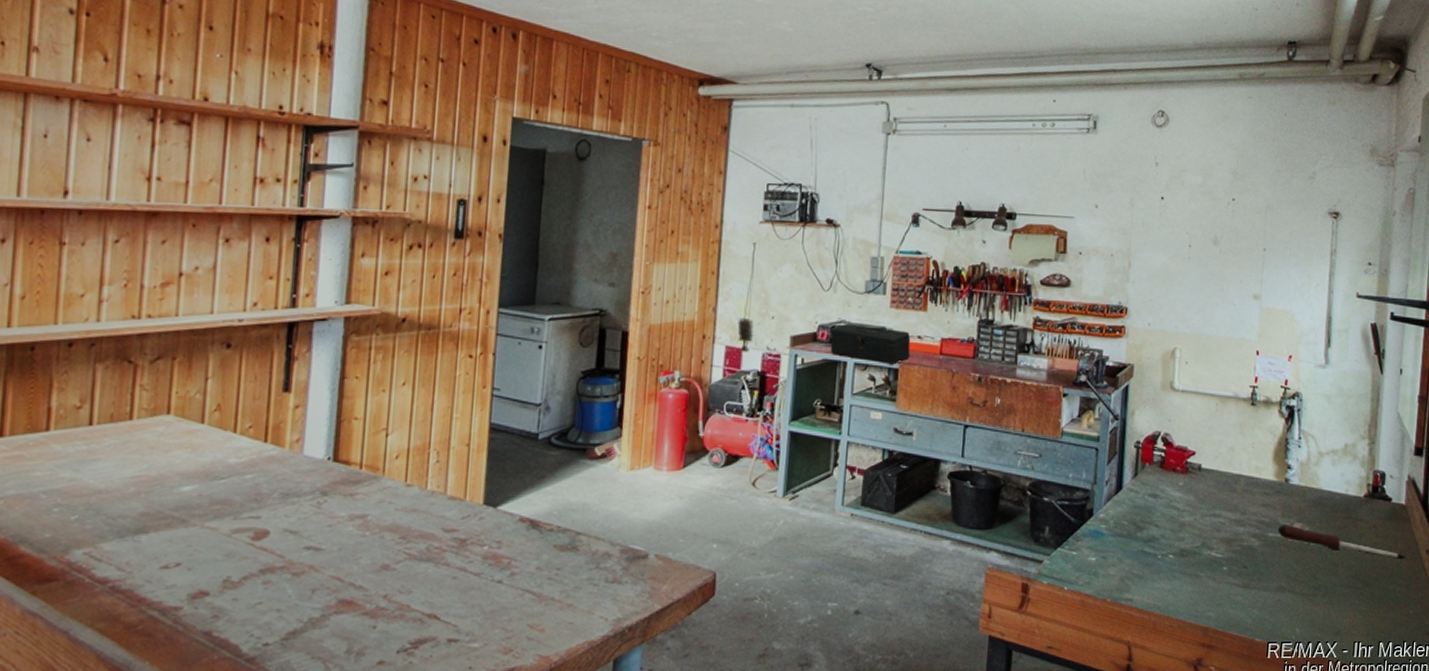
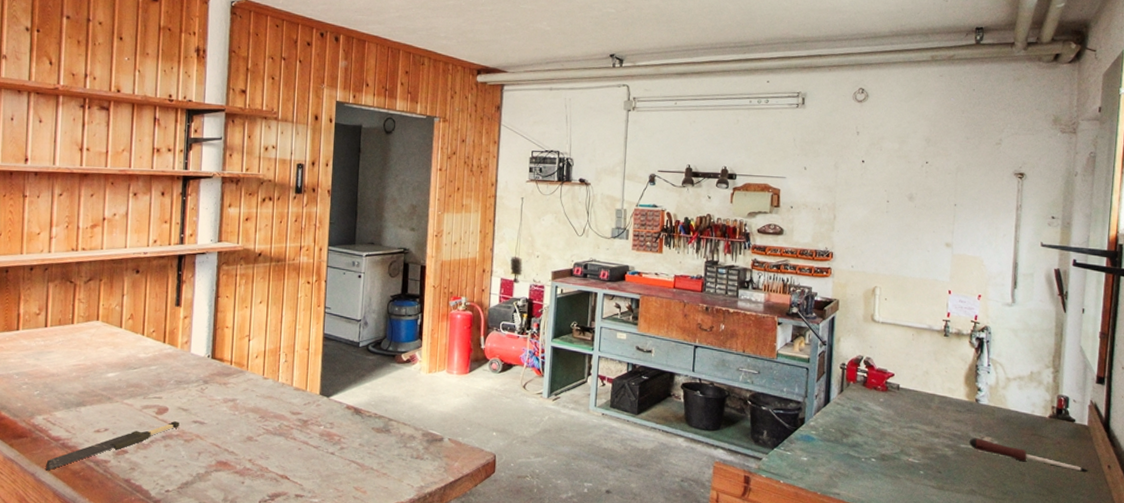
combat knife: none [86,549,285,626] -> present [46,421,179,471]
toolbox: present [830,323,911,365] -> none [584,261,649,296]

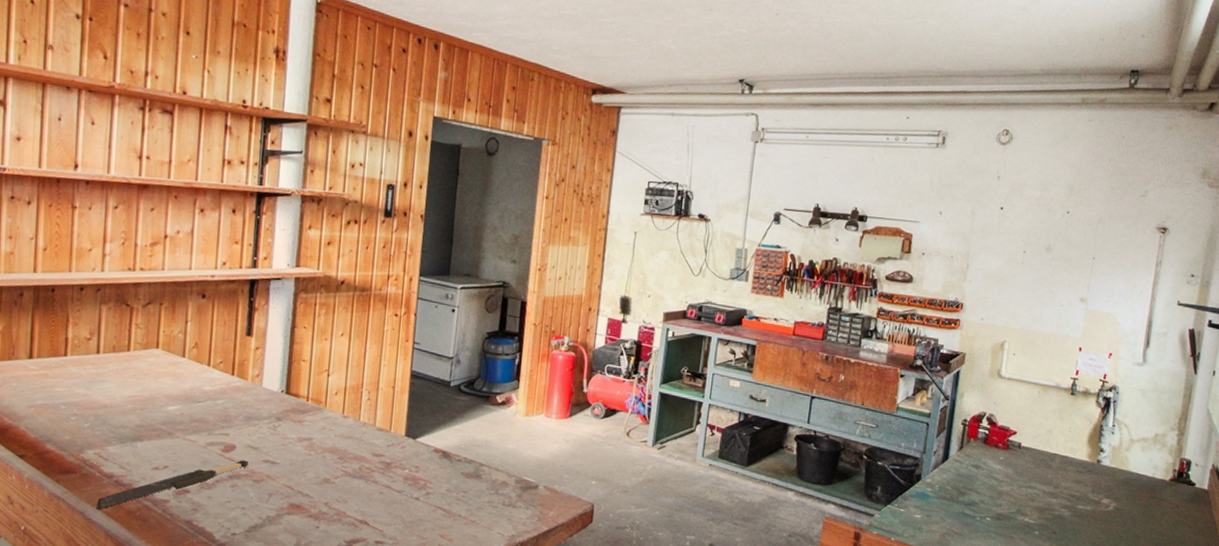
screwdriver: present [969,438,1088,473] -> none [1086,499,1204,537]

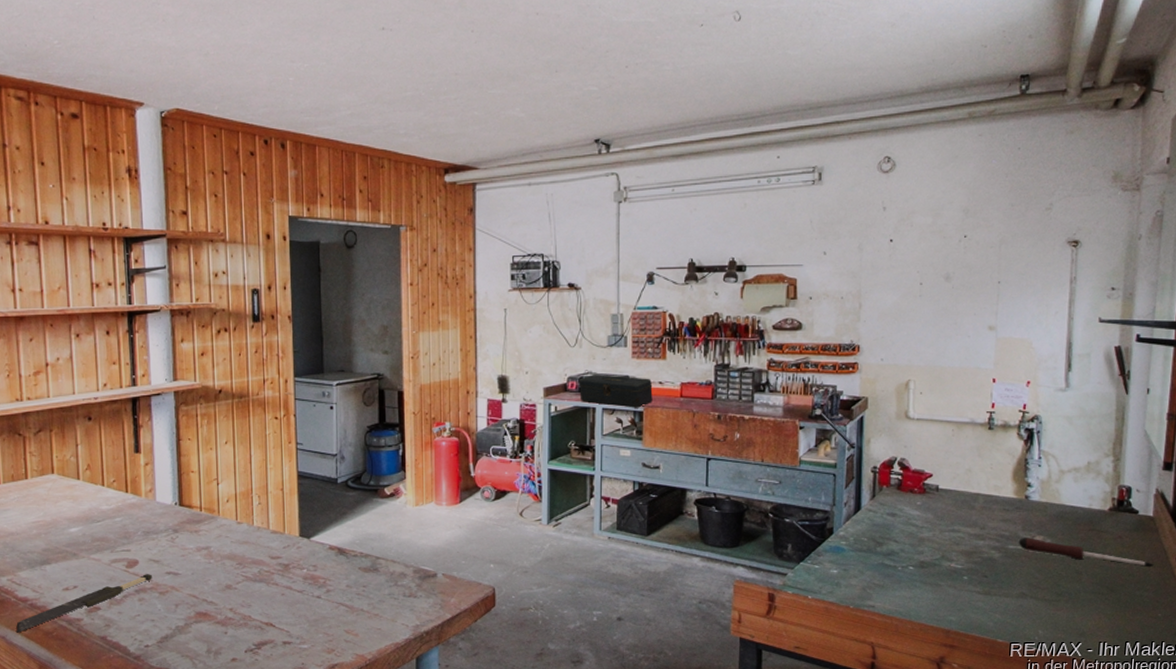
toolbox: none [698,304,768,342] -> present [579,373,653,408]
screwdriver: none [1086,499,1204,537] -> present [1018,538,1153,568]

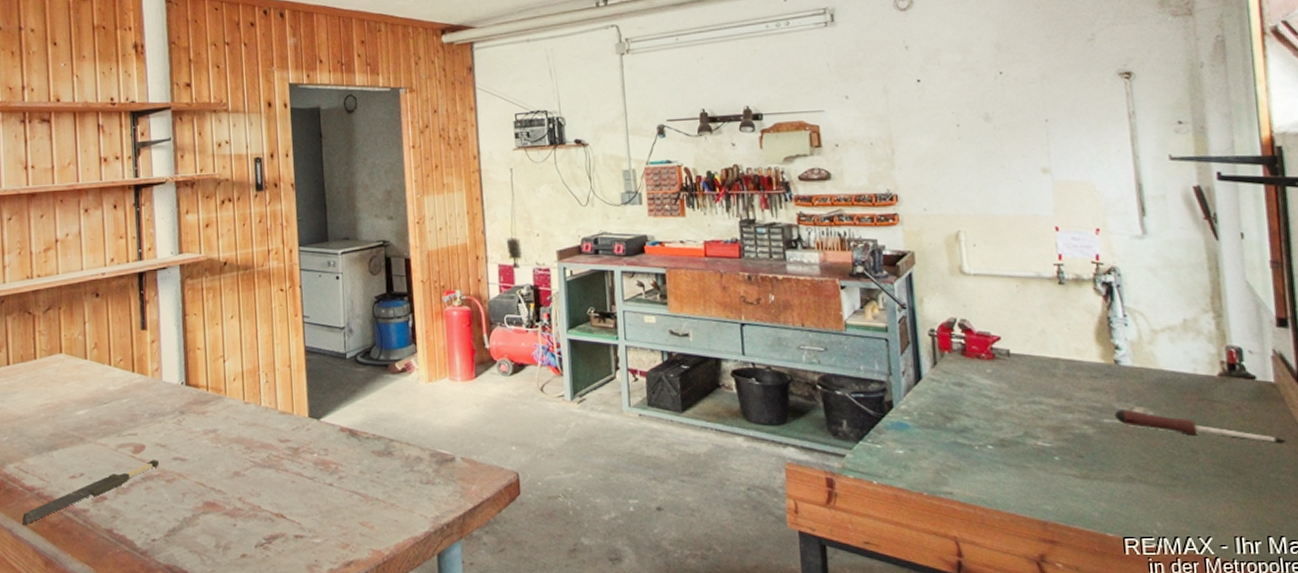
toolbox: present [579,373,653,408] -> none [594,234,675,270]

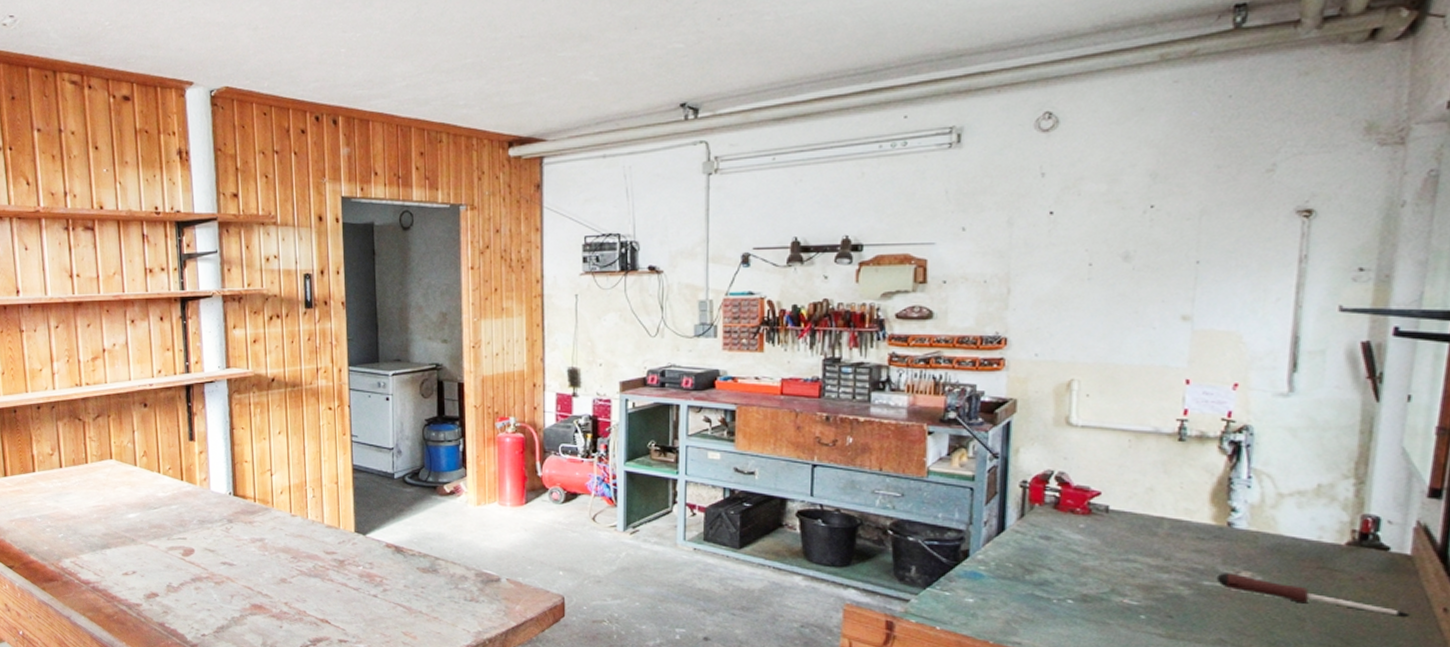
combat knife: present [22,460,159,525] -> none [79,563,208,614]

